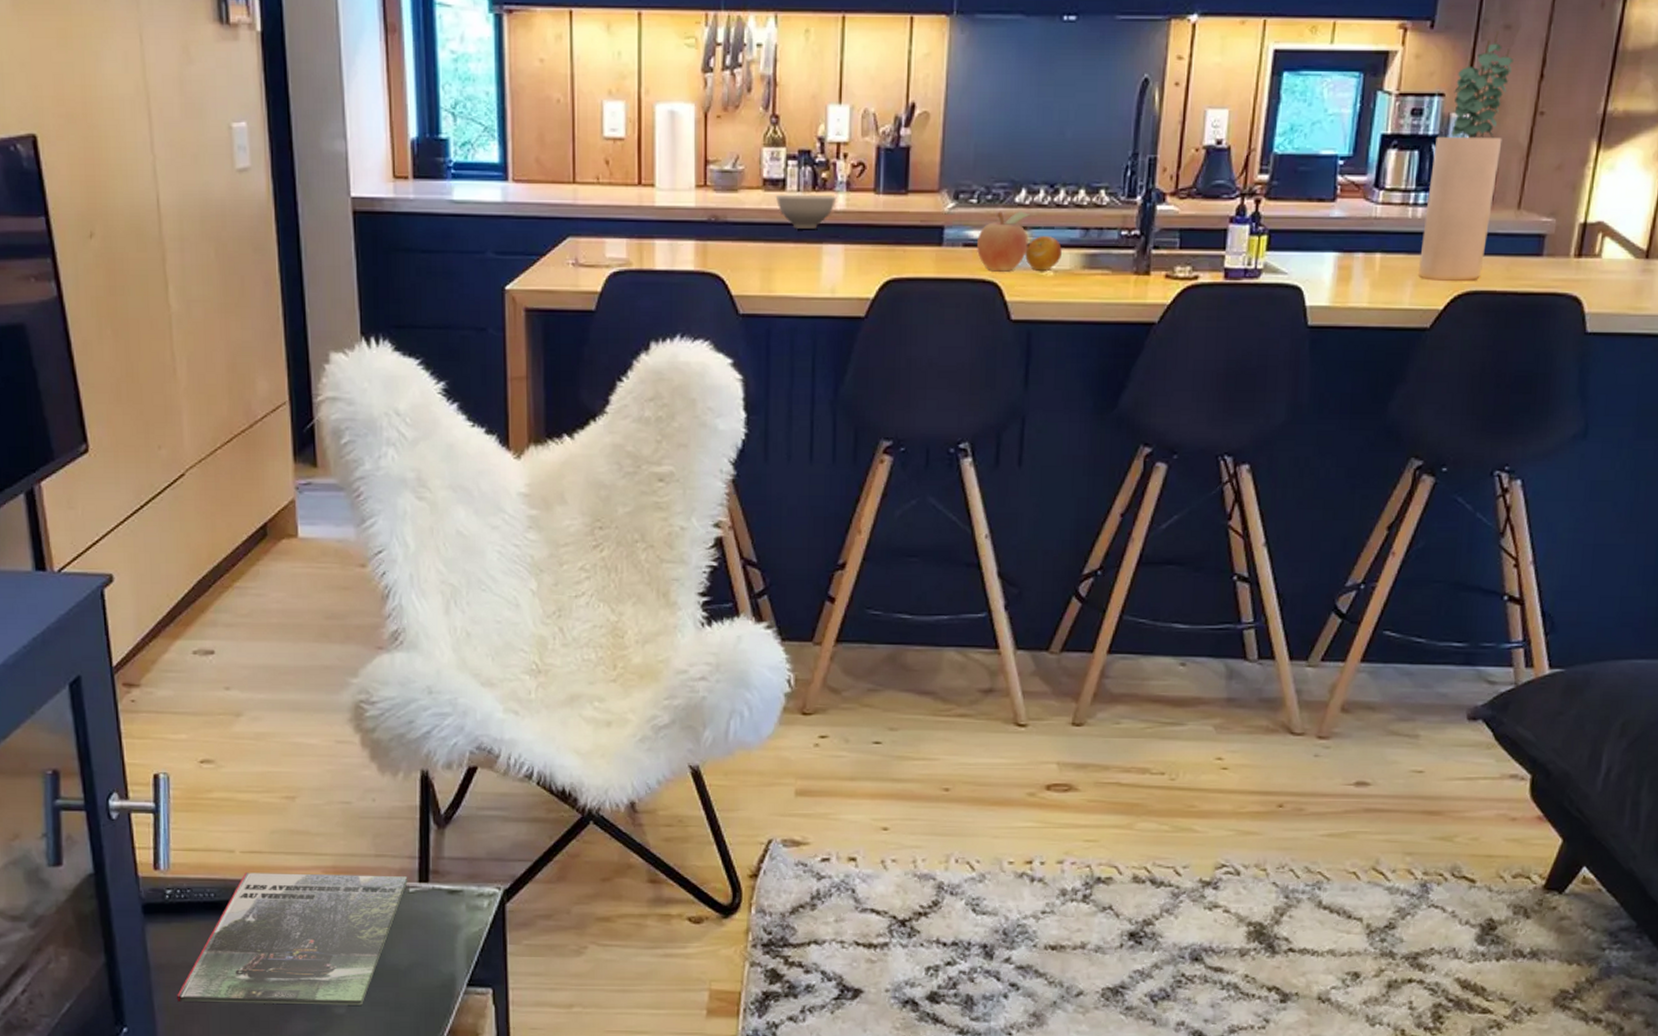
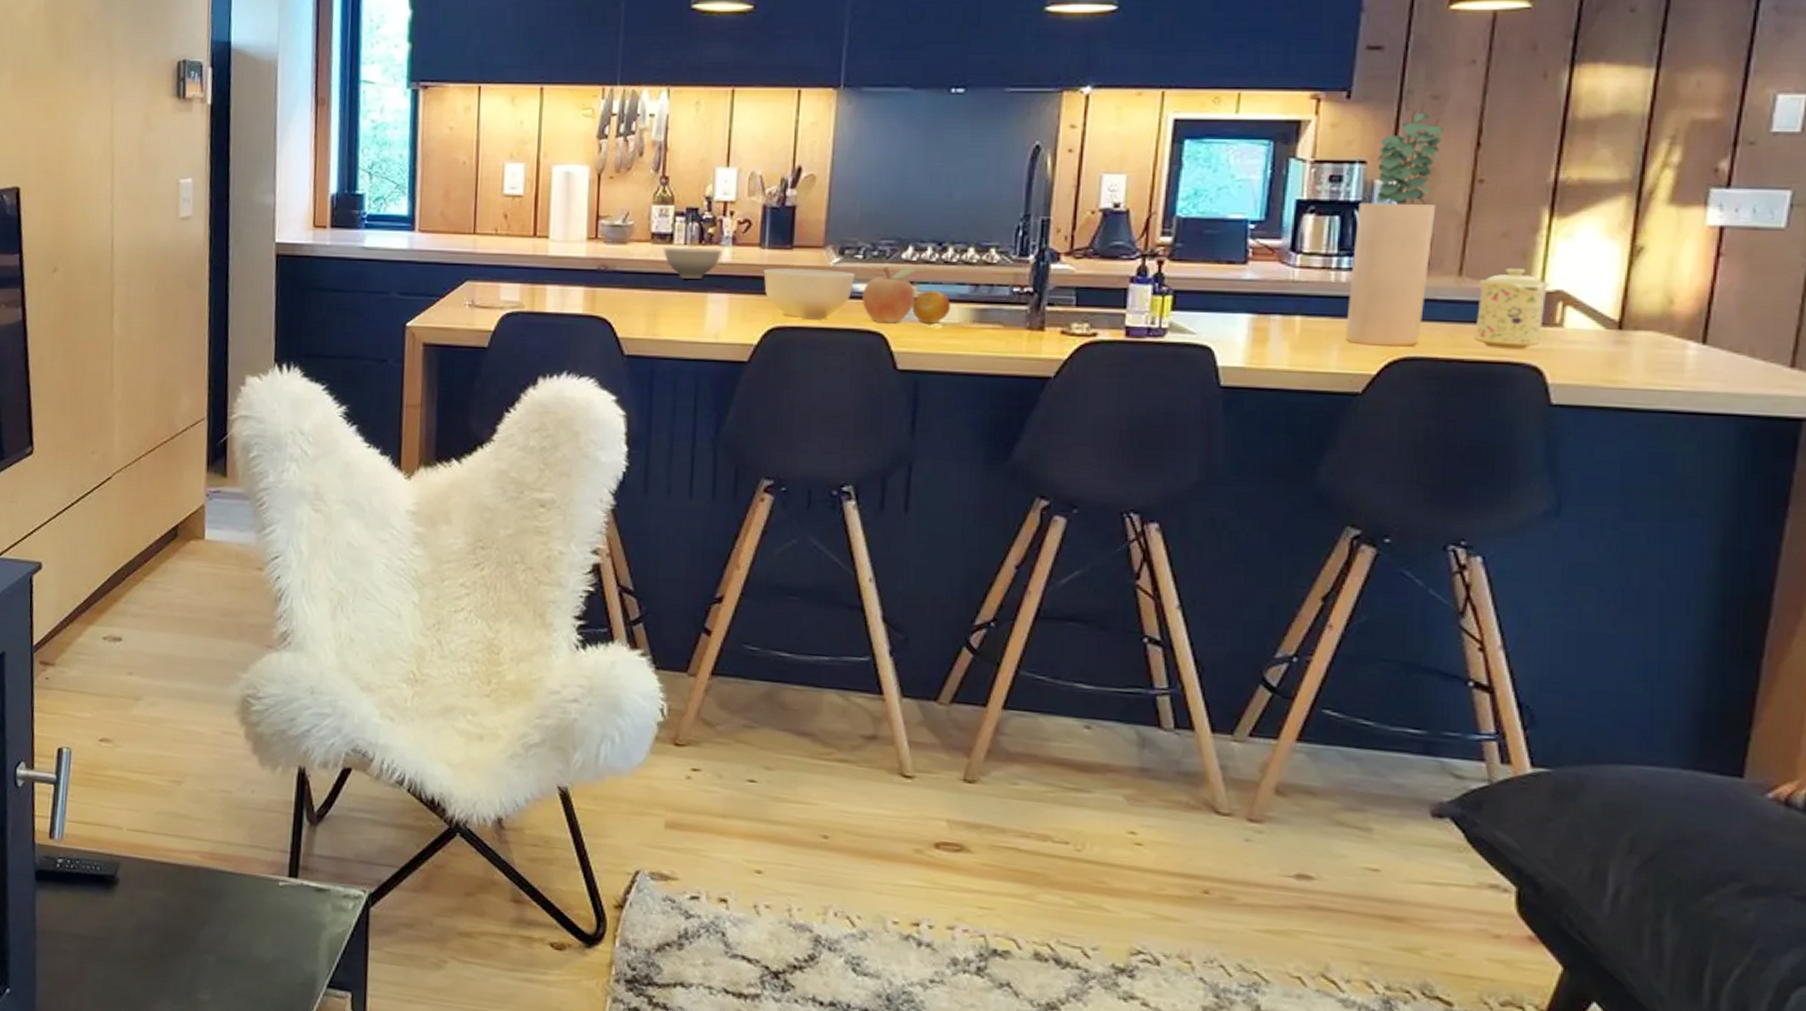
magazine: present [177,873,408,1005] -> none [57,850,279,994]
bowl: none [878,216,970,268] -> present [763,268,855,319]
mug: none [1527,200,1593,280] -> present [1475,267,1549,349]

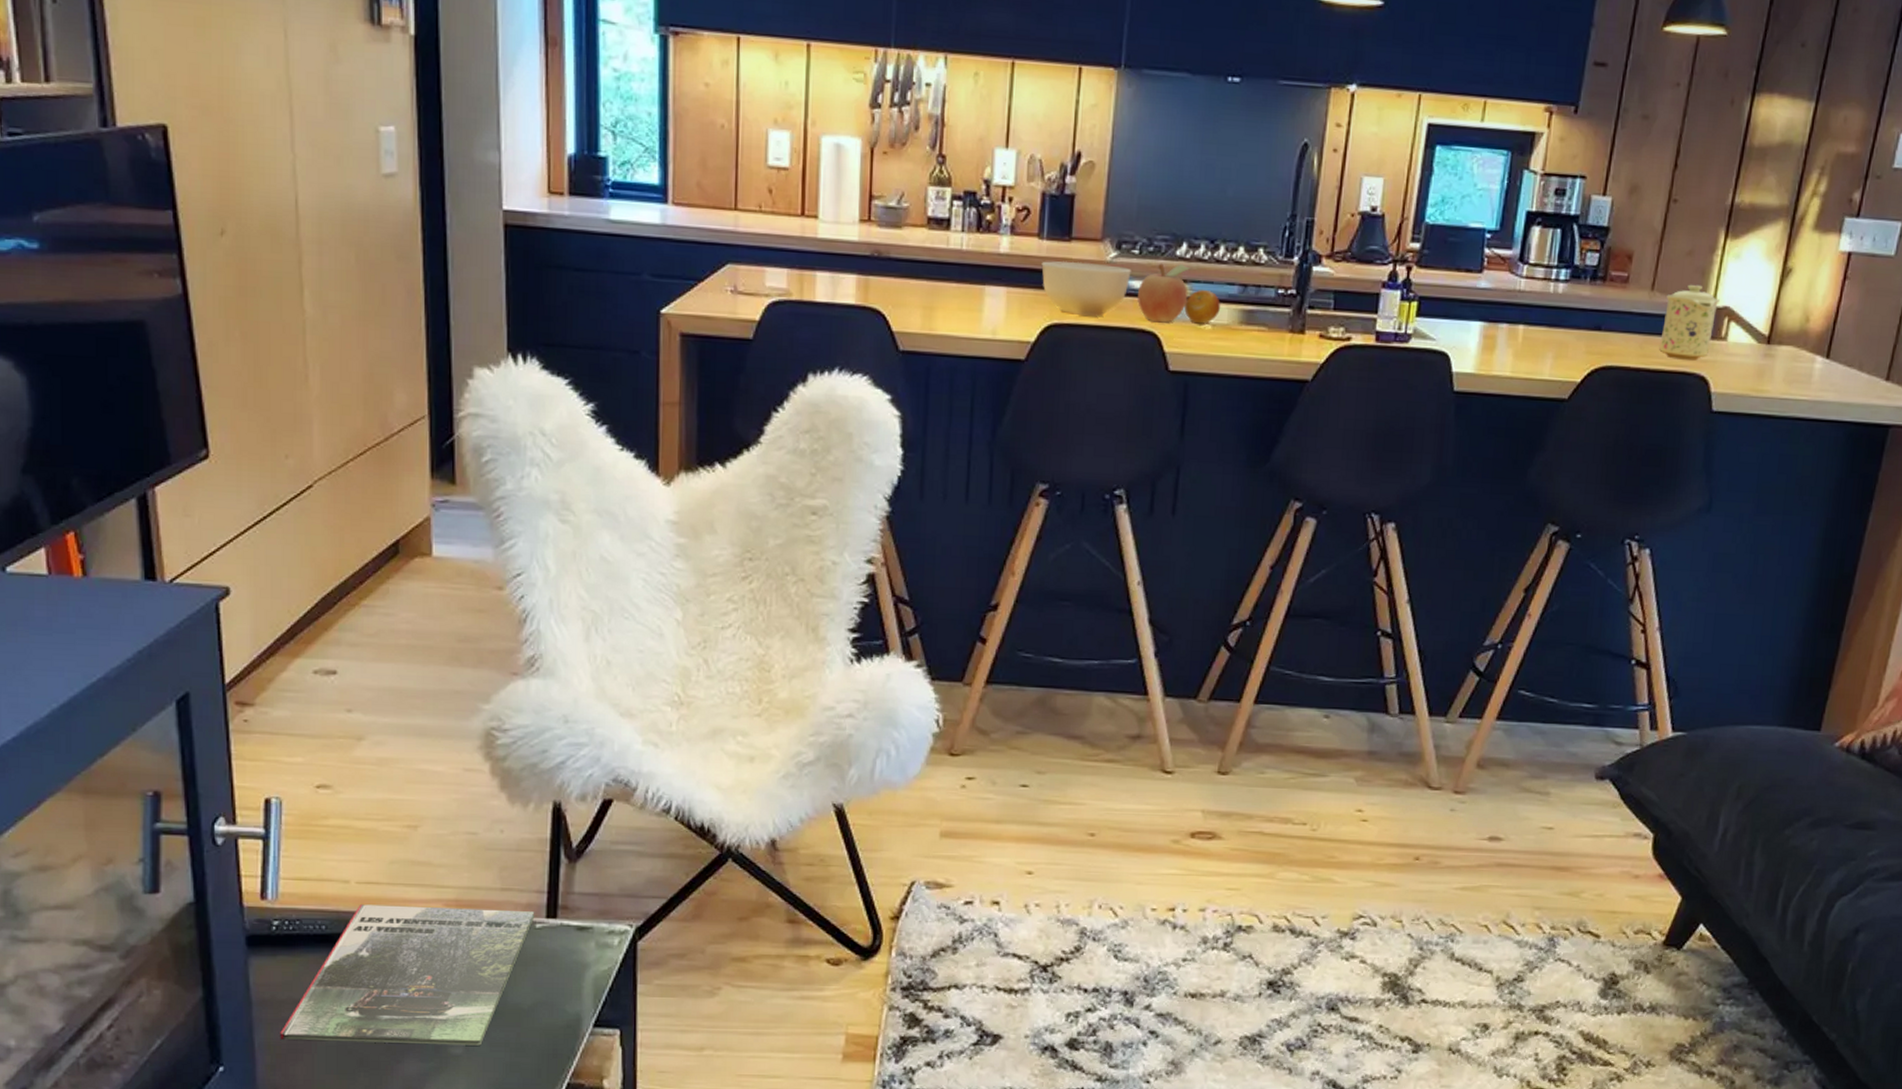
magazine: none [57,850,279,994] -> present [280,904,535,1046]
bowl: present [663,247,723,279] -> none [939,233,1001,270]
vase: present [1344,100,1444,348] -> none [1557,119,1650,358]

